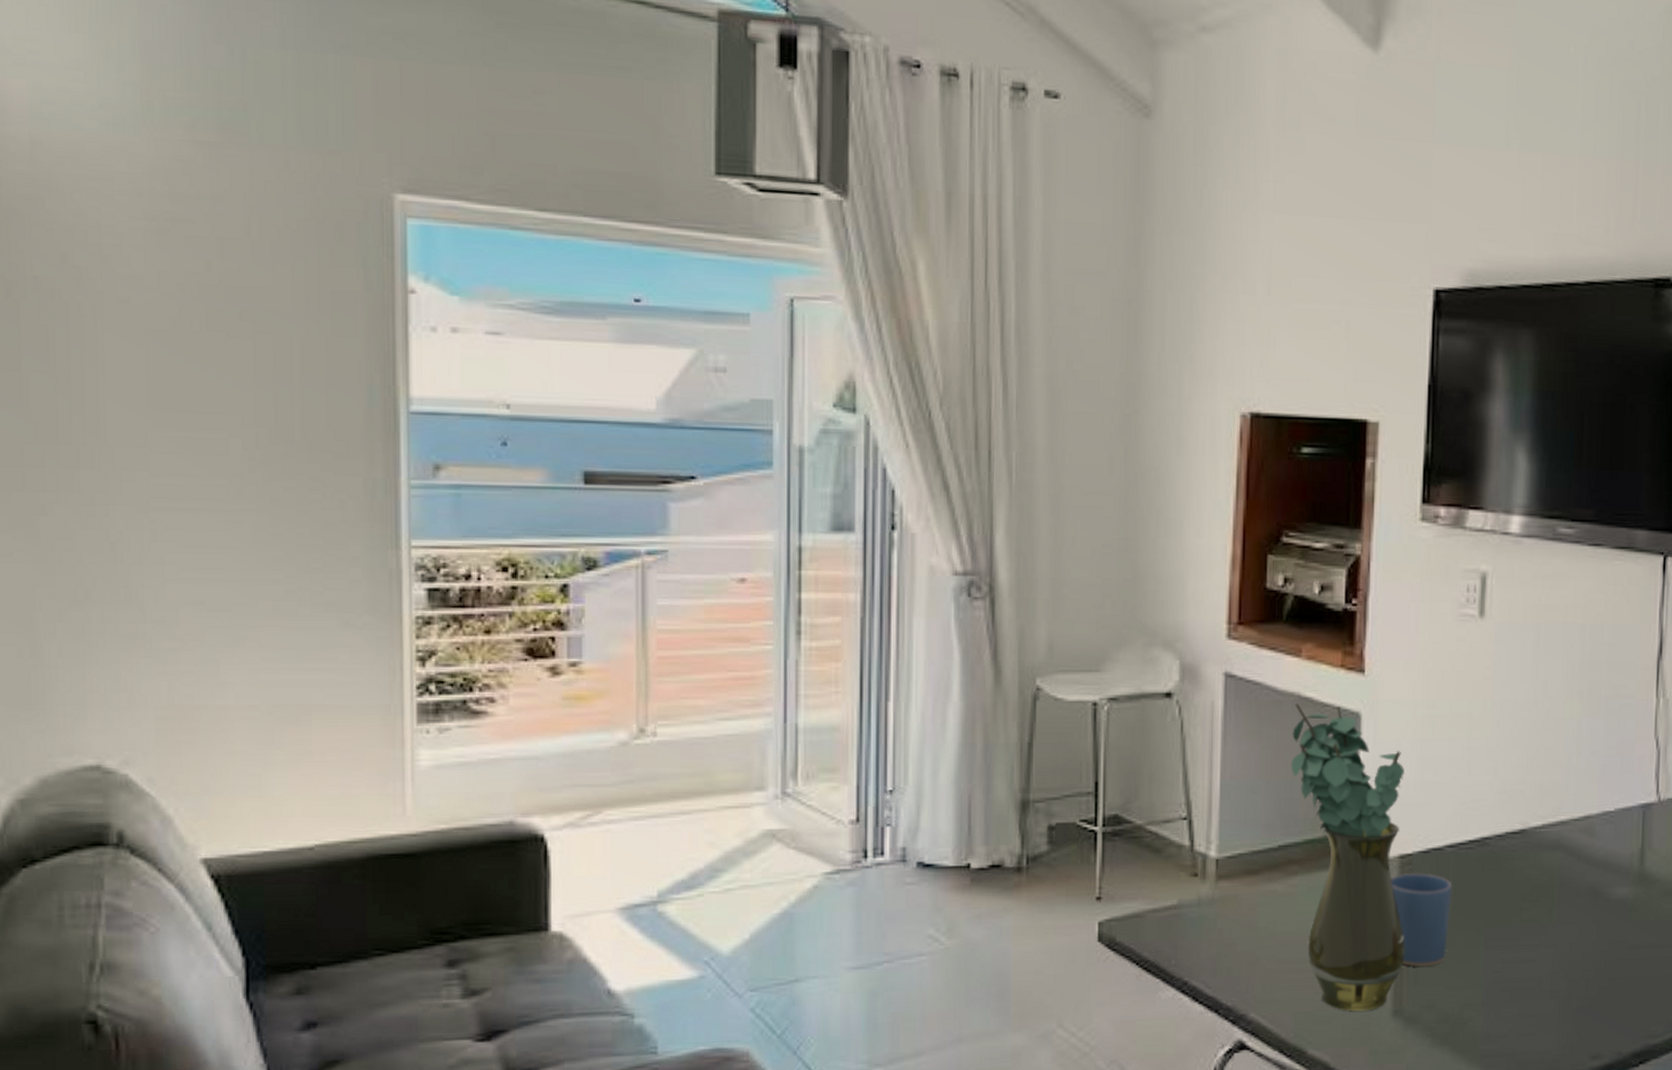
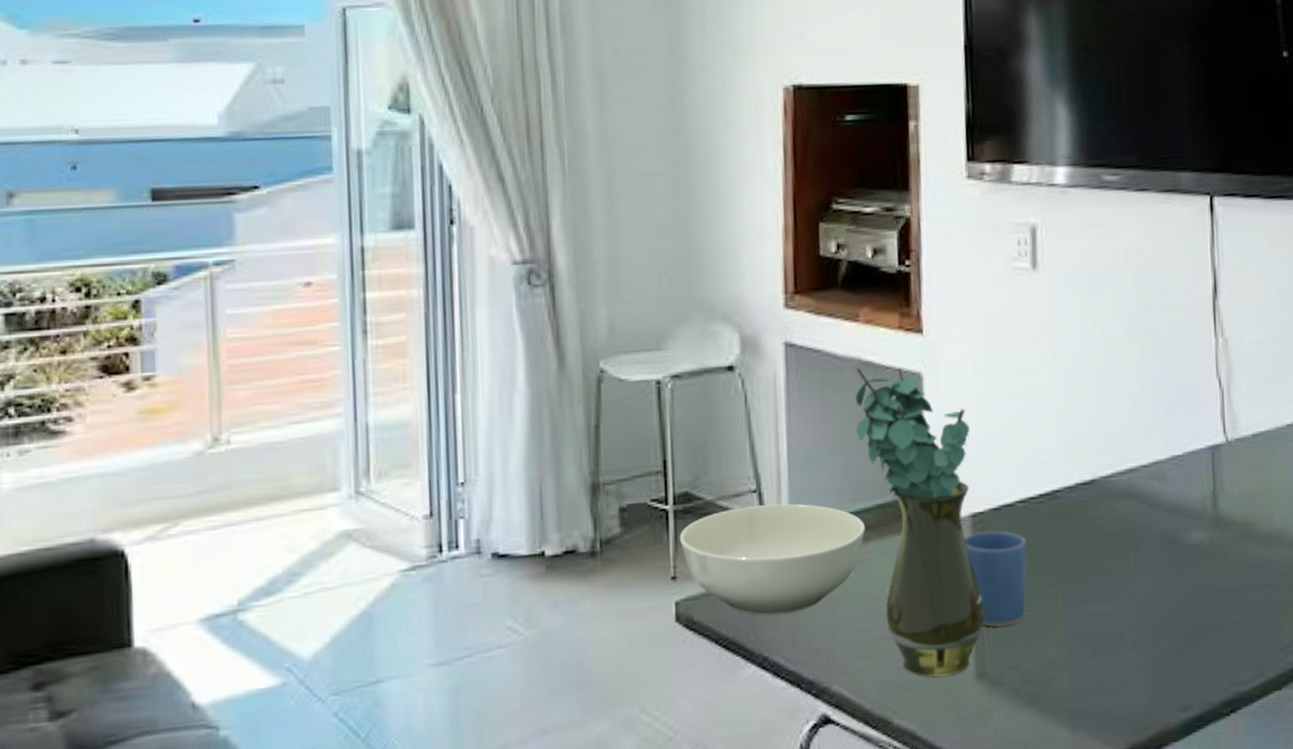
bowl: none [1106,832,1293,941] -> present [679,503,865,616]

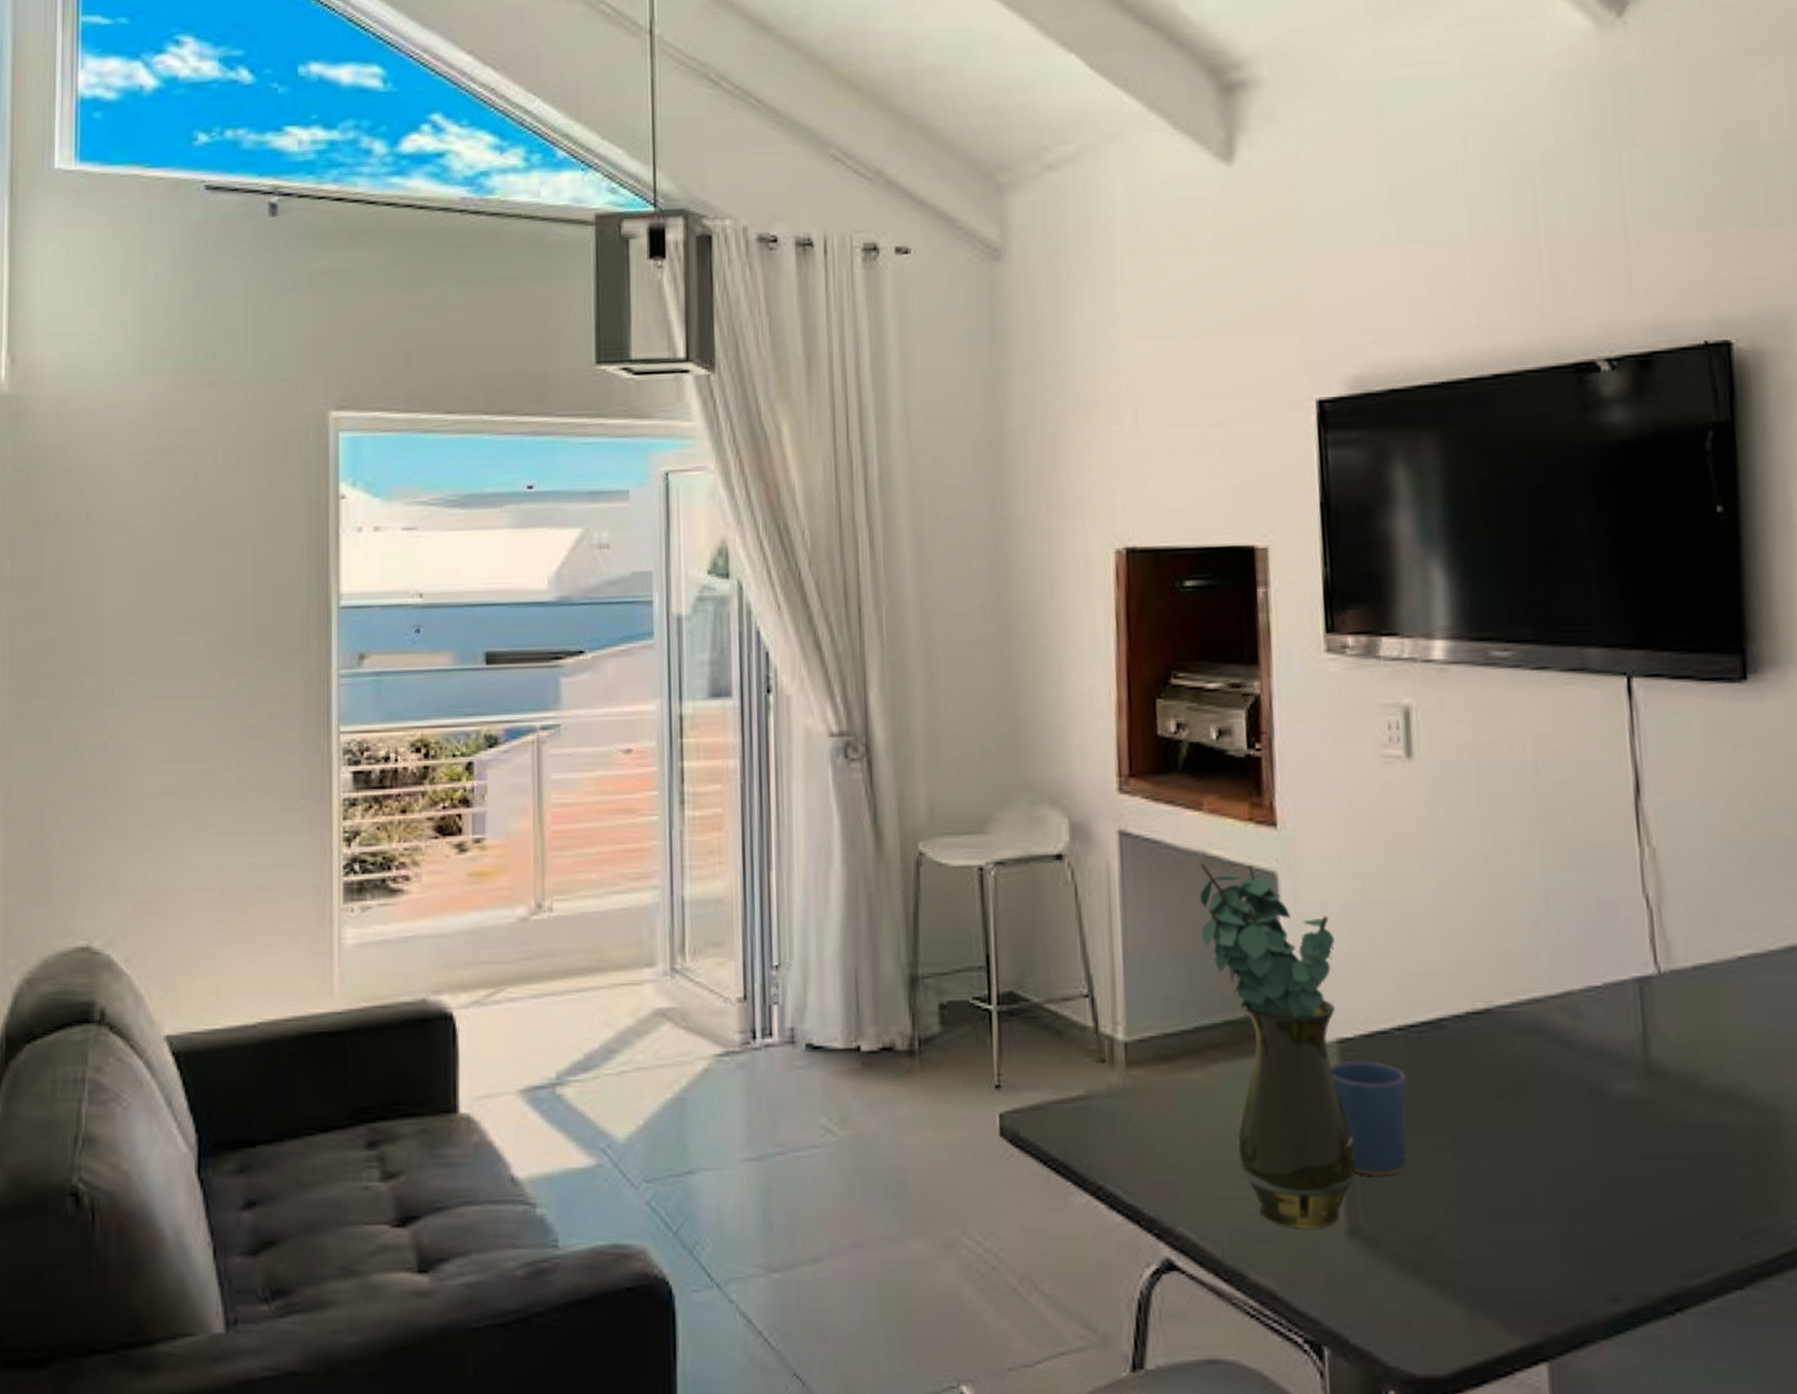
bowl: present [679,503,865,616] -> none [1003,1012,1213,1139]

